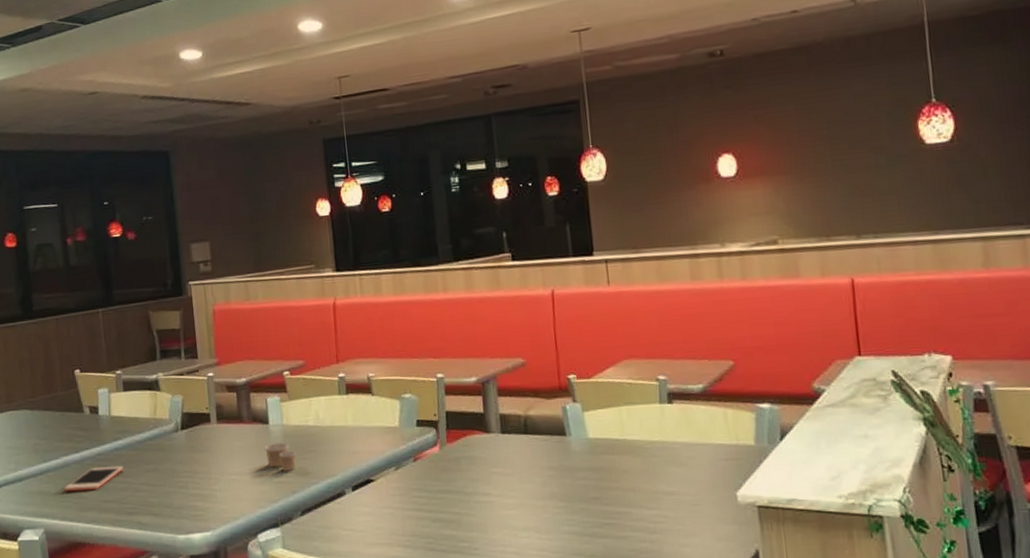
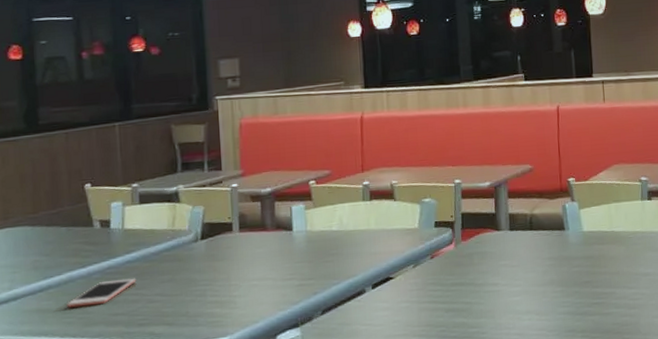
paper cup: present [265,442,297,471] -> none [288,247,319,274]

